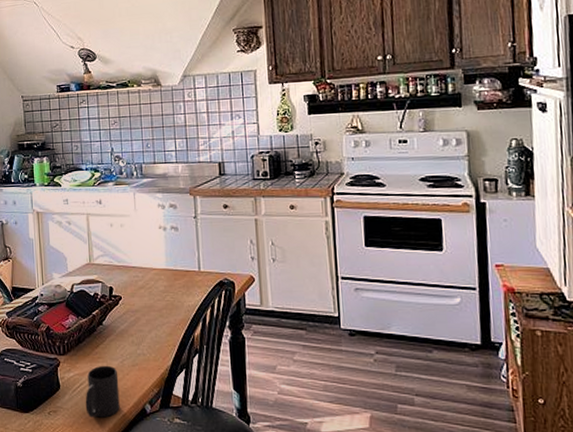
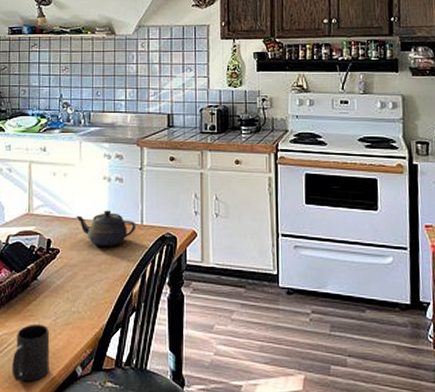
teapot: none [134,258,194,294] -> present [75,210,137,247]

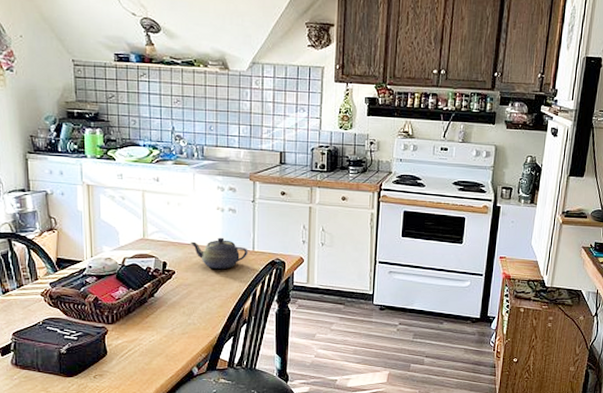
mug: present [12,323,50,382] -> none [133,333,168,380]

